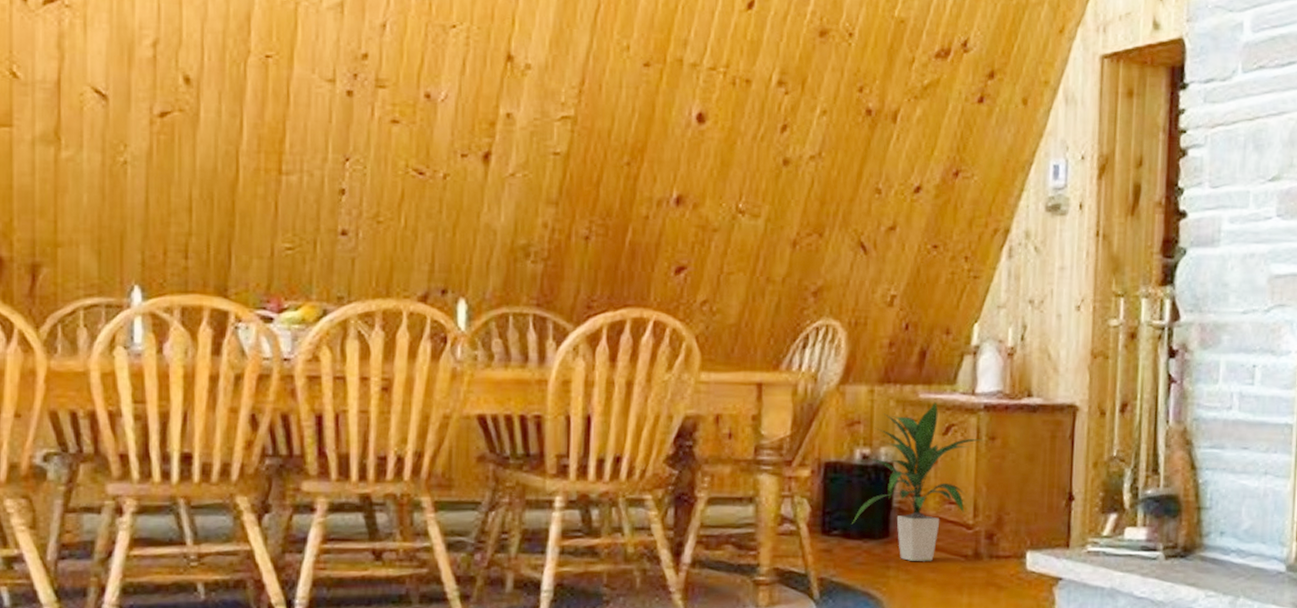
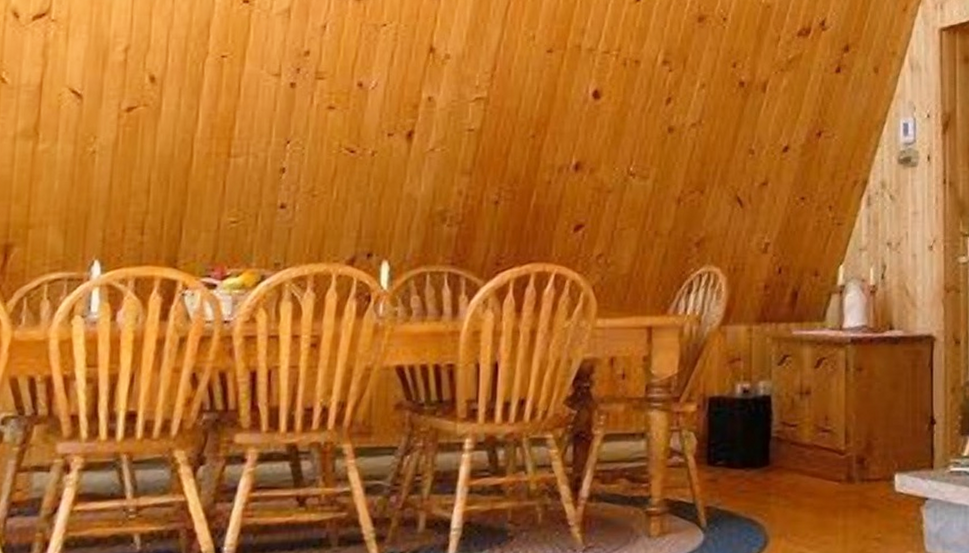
indoor plant: present [852,402,985,561] -> none [735,338,853,487]

